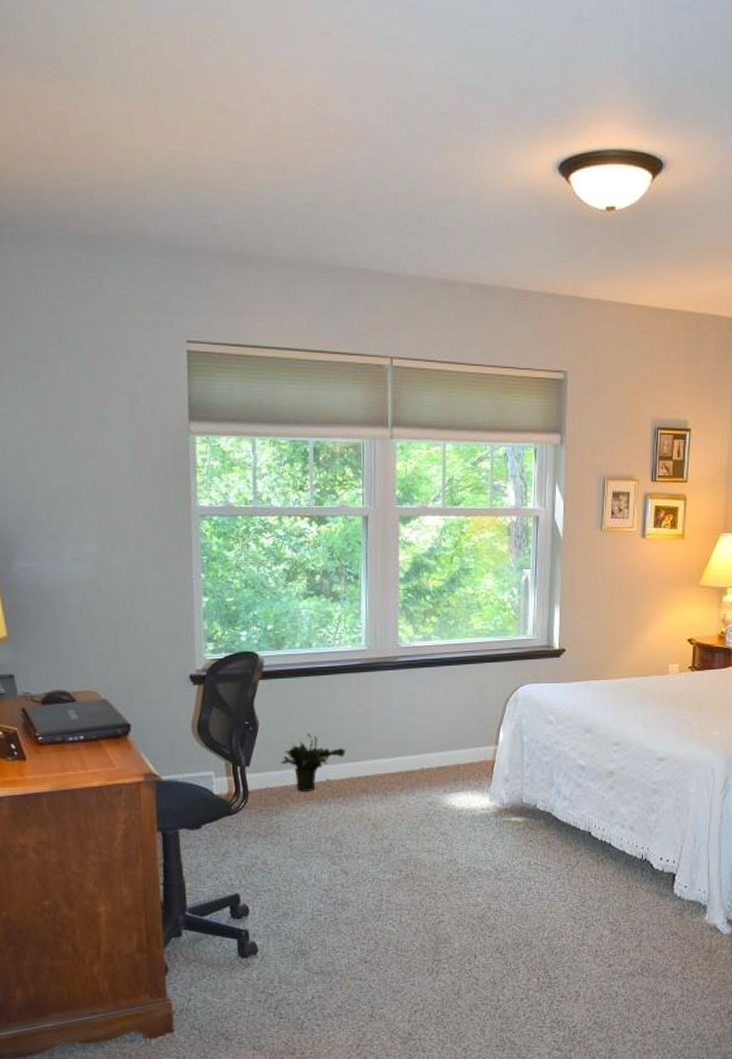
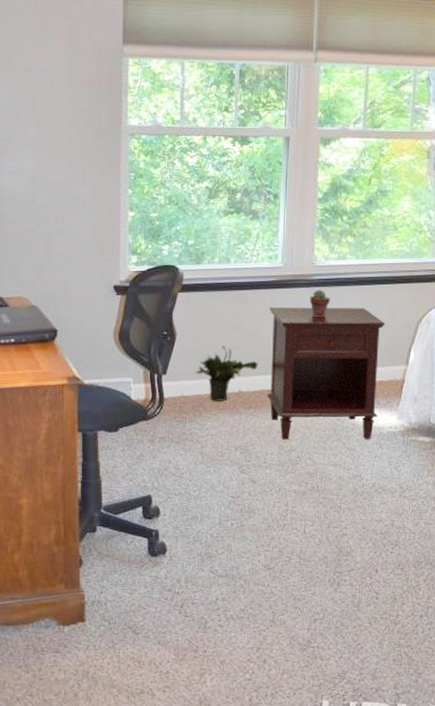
nightstand: none [354,689,474,828] -> present [267,307,386,440]
potted succulent: none [395,671,417,700] -> present [309,289,331,317]

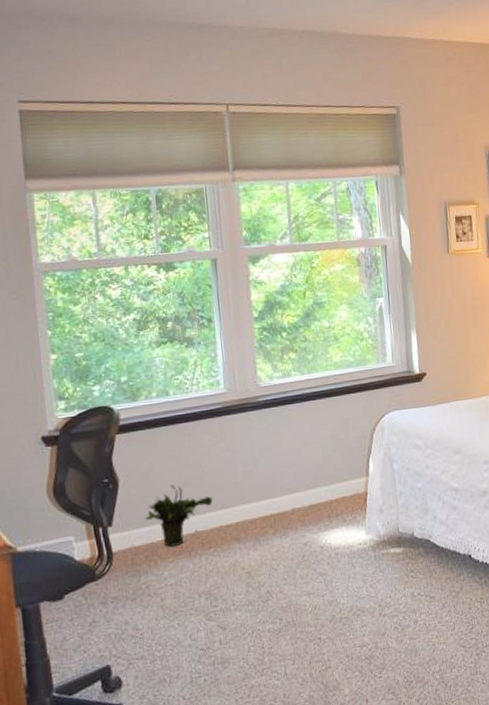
nightstand: present [267,307,386,440] -> none [216,424,346,577]
potted succulent: present [309,289,331,317] -> none [258,410,281,440]

